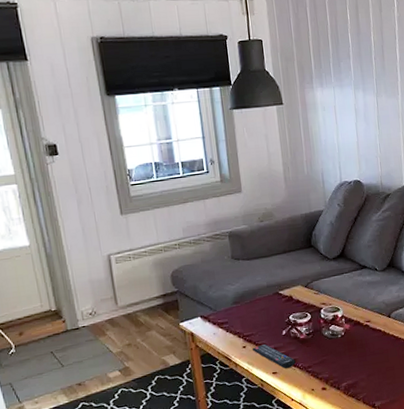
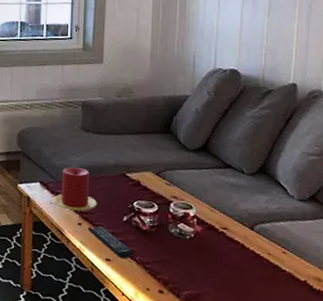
candle: none [215,294,257,337] -> present [53,166,97,211]

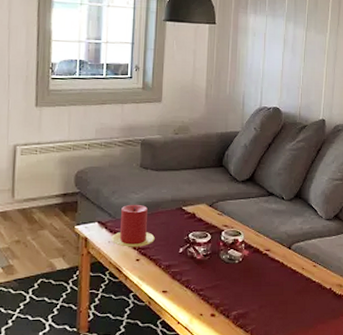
remote control: present [87,226,133,259] -> none [145,260,188,289]

